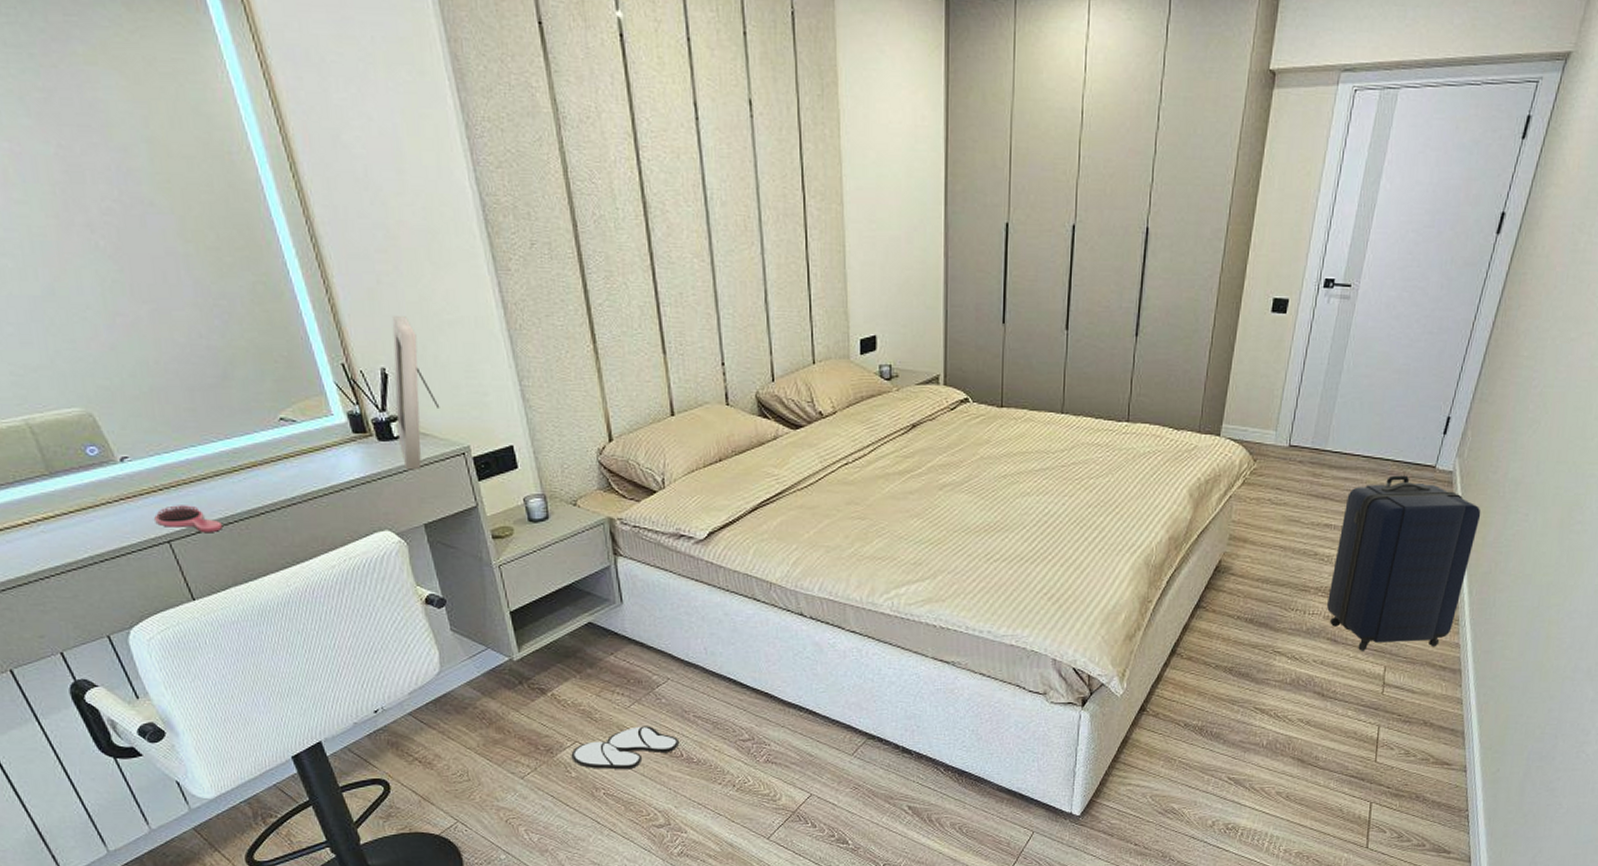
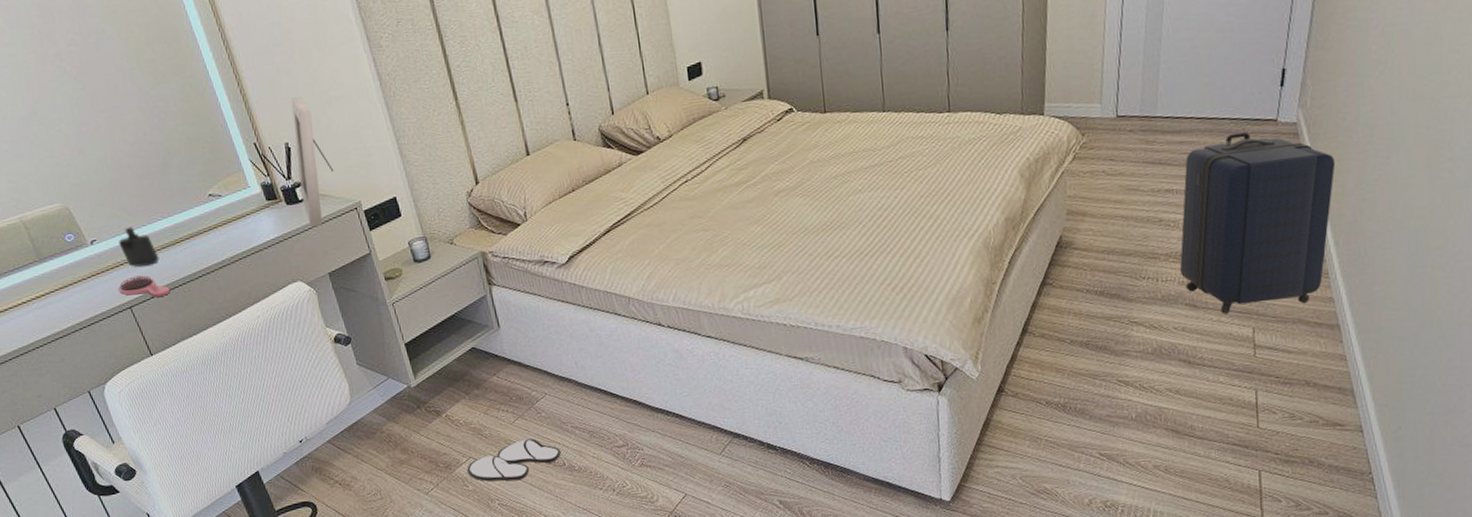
perfume bottle: none [158,446,211,494] -> present [118,226,160,267]

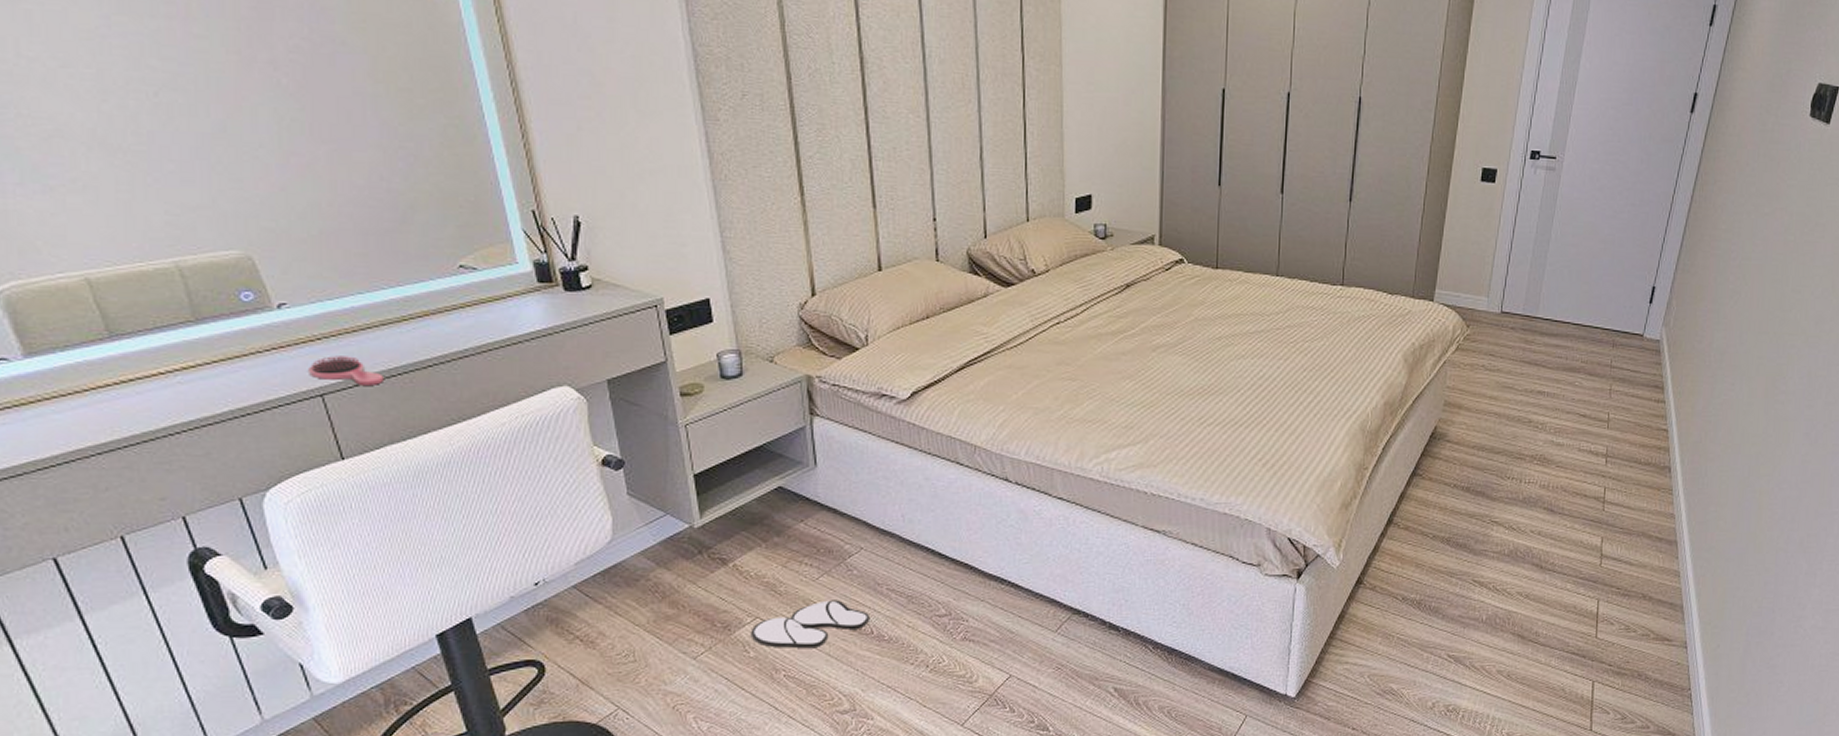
perfume bottle: present [118,226,160,267] -> none [319,292,375,344]
picture frame: present [291,97,334,228] -> none [586,163,634,323]
suitcase: present [1180,132,1336,314] -> none [1543,343,1689,521]

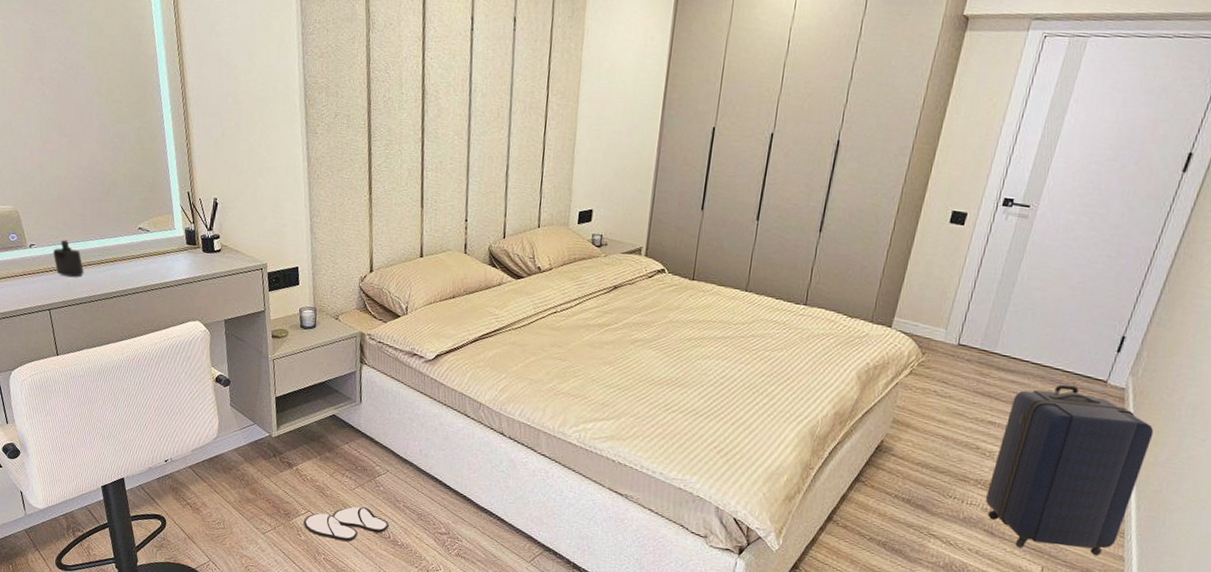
hairbrush: present [309,356,385,385] -> none [43,283,87,307]
perfume bottle: none [319,292,375,344] -> present [53,240,84,277]
suitcase: none [1543,343,1689,521] -> present [986,384,1154,557]

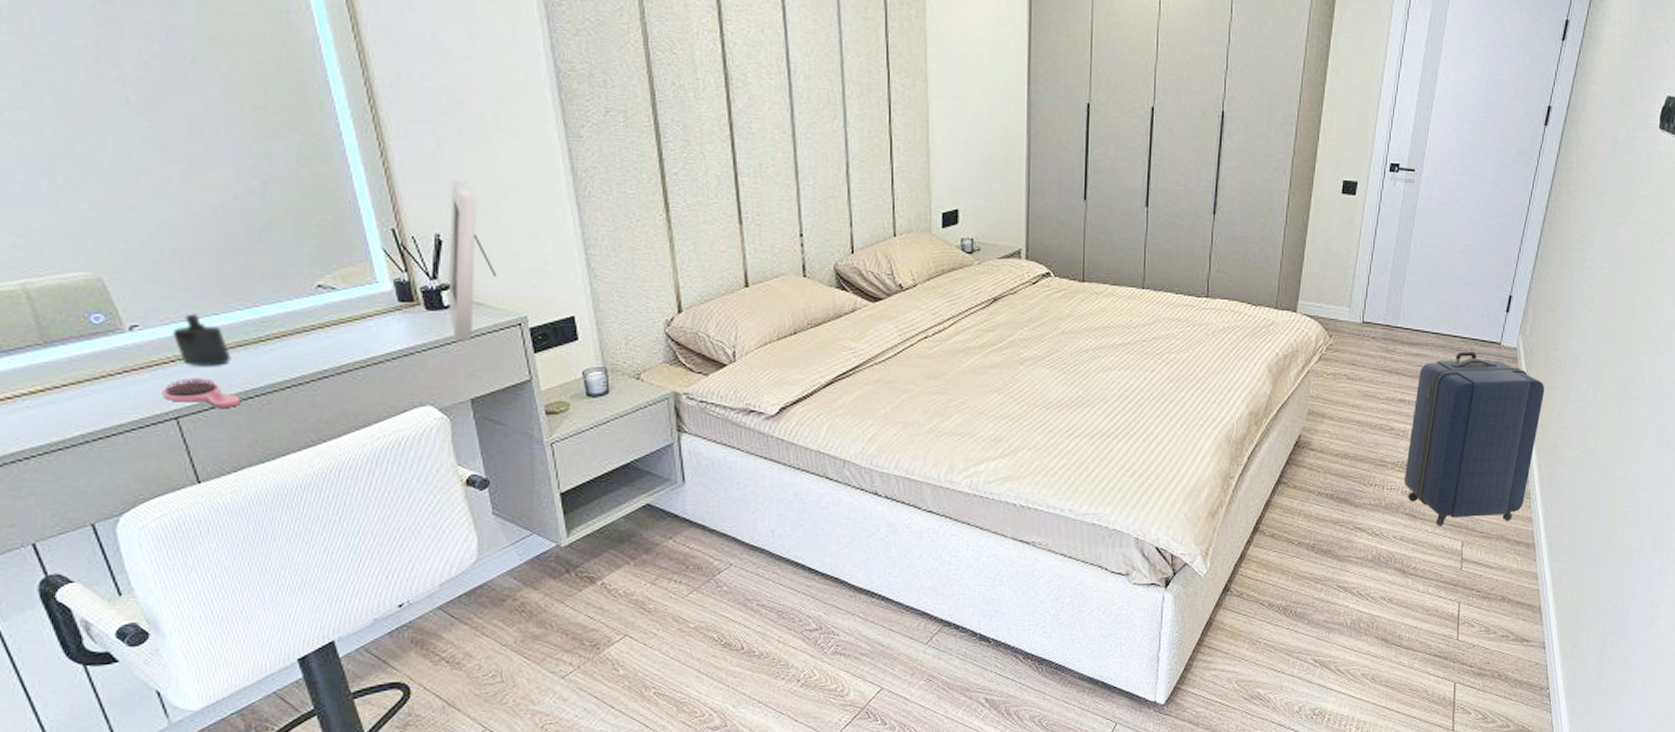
hairbrush: none [43,283,87,307] -> present [162,378,242,407]
picture frame: none [217,160,251,278] -> present [448,181,497,342]
slippers: present [303,506,390,541] -> none [620,616,741,666]

